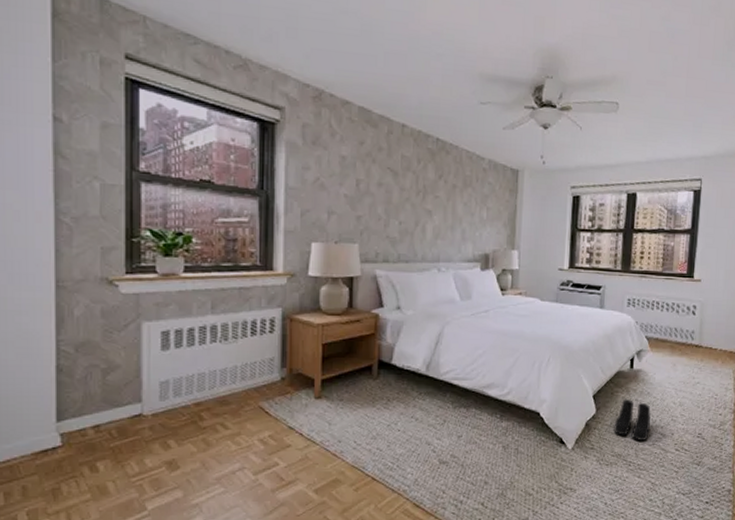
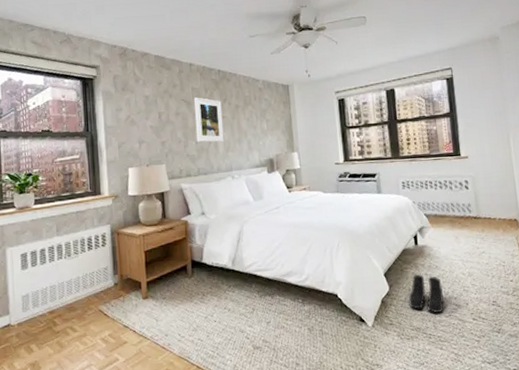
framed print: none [400,167,436,227] -> present [193,97,224,143]

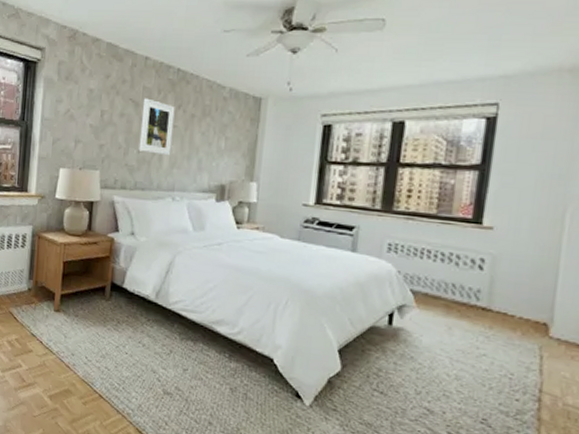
boots: present [408,273,444,313] -> none [363,359,415,414]

